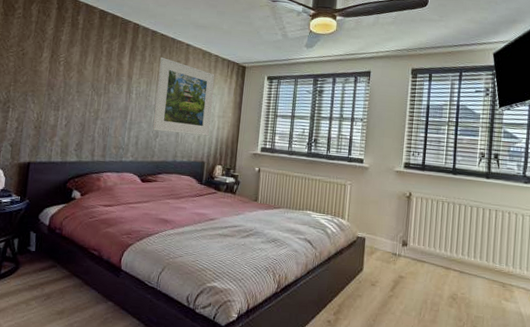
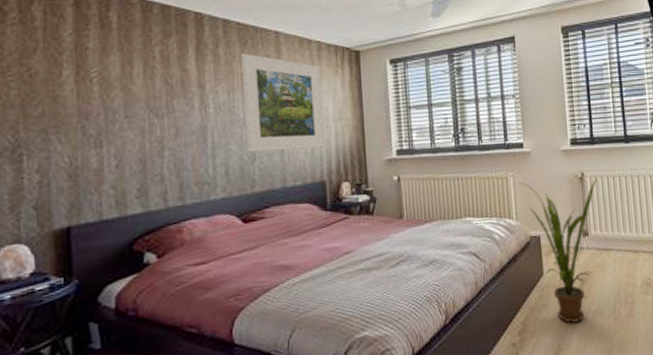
house plant: none [354,191,422,316] -> present [519,179,597,323]

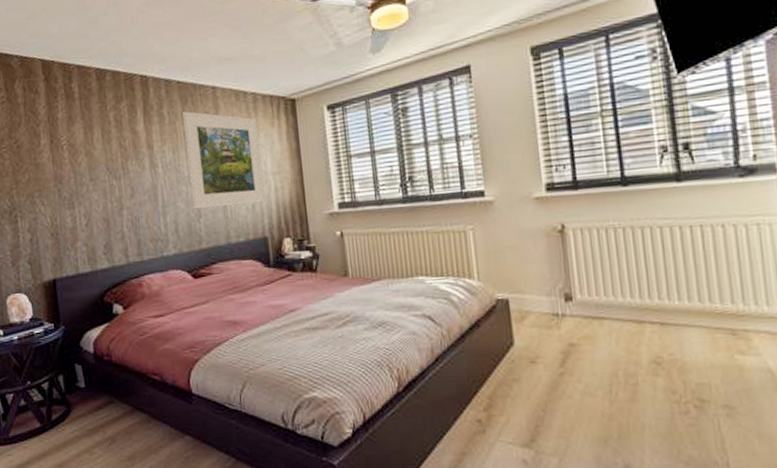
house plant: present [519,179,597,323] -> none [480,232,583,403]

